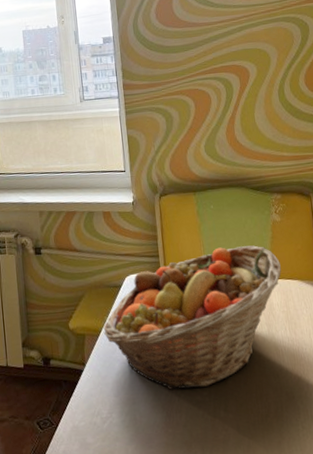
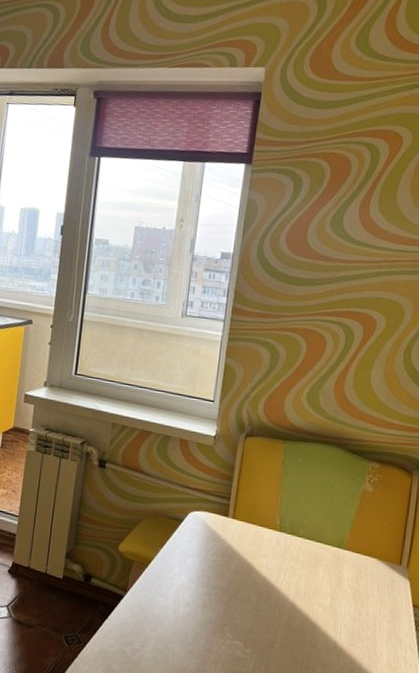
fruit basket: present [103,245,281,390] -> none [154,504,361,645]

